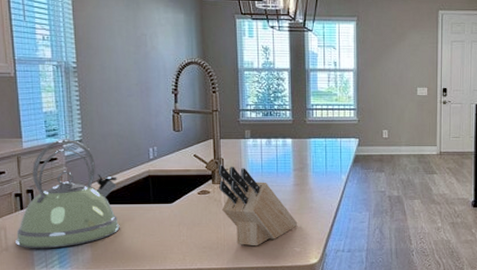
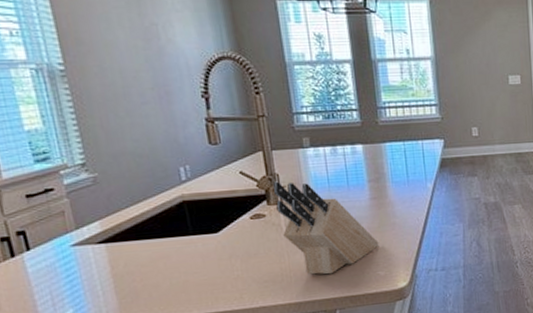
kettle: present [16,139,120,249] -> none [10,163,153,305]

